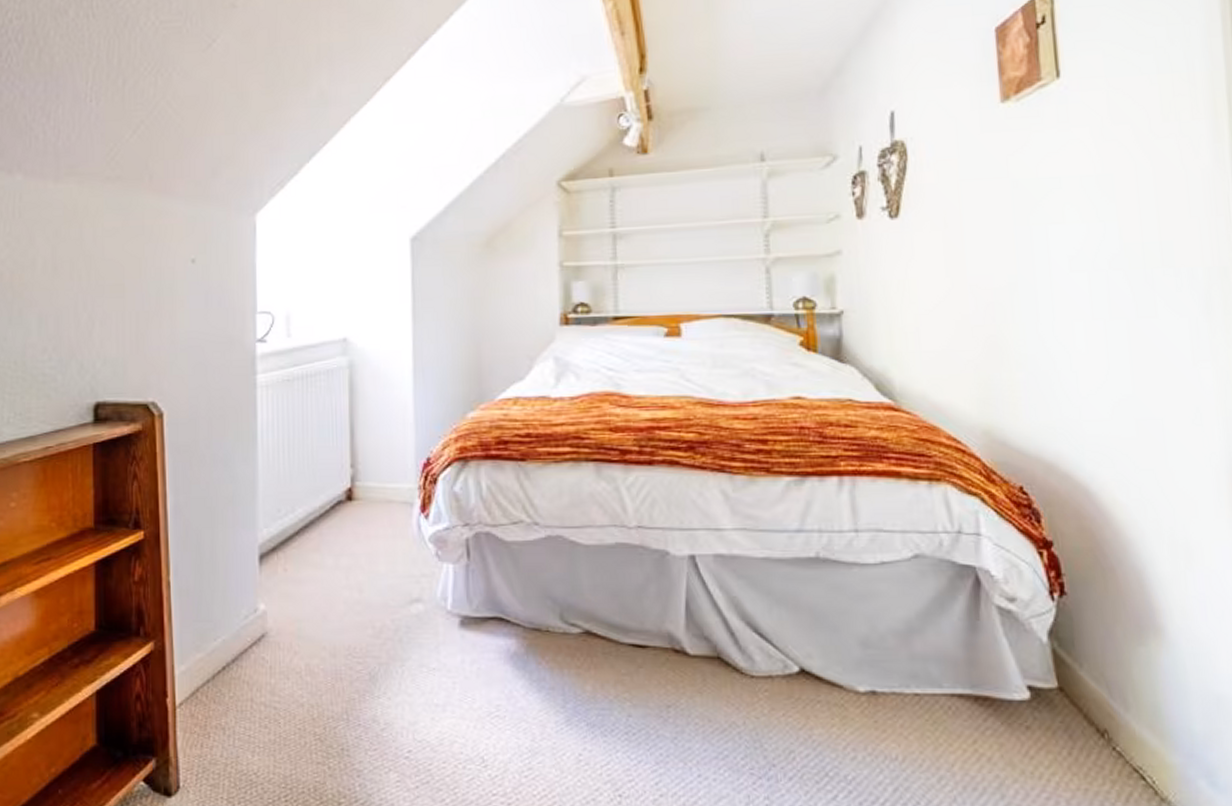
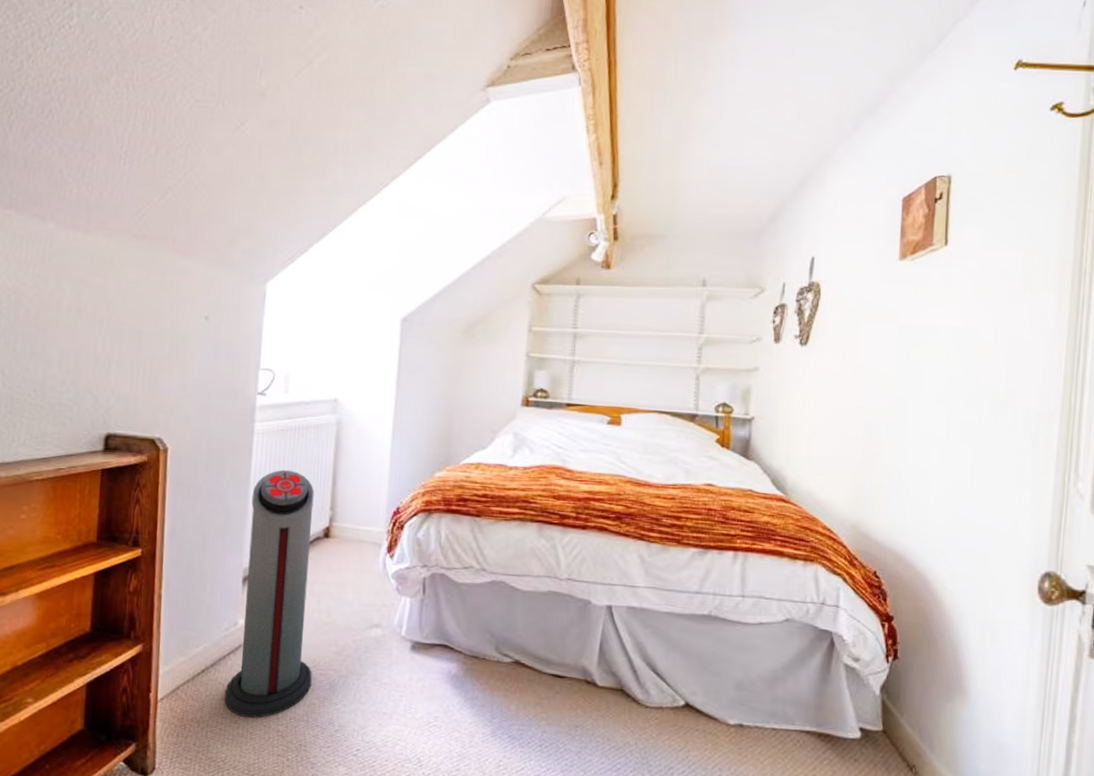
air purifier: none [250,425,348,720] -> present [224,469,314,718]

